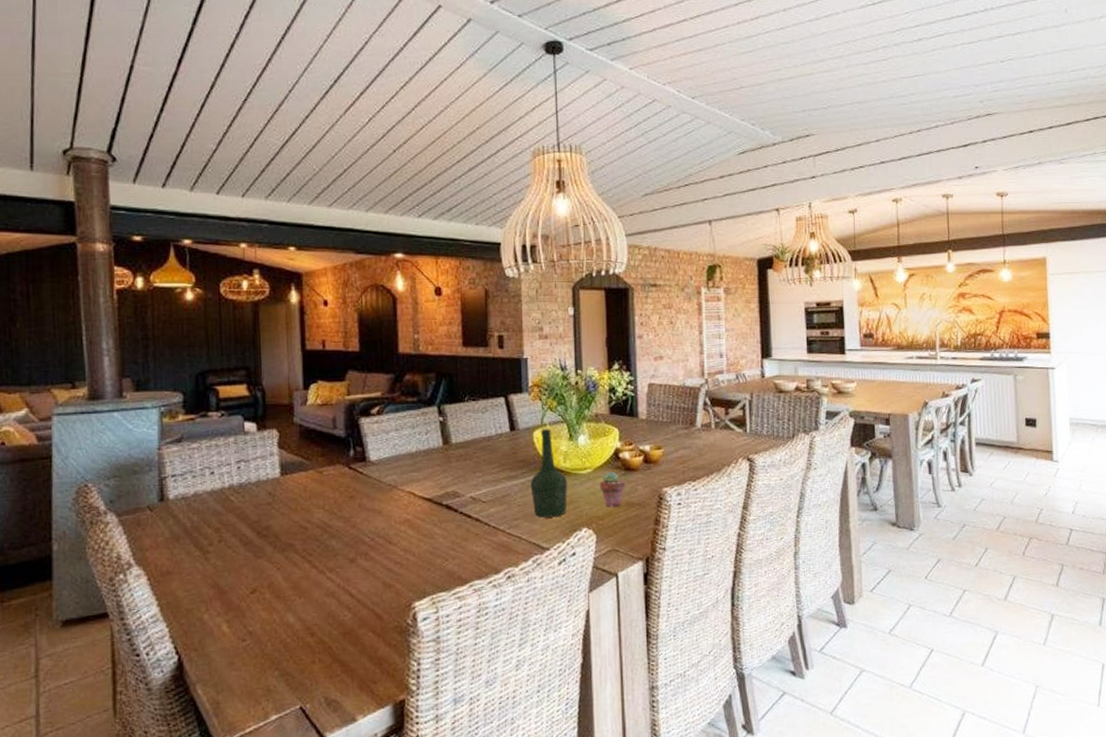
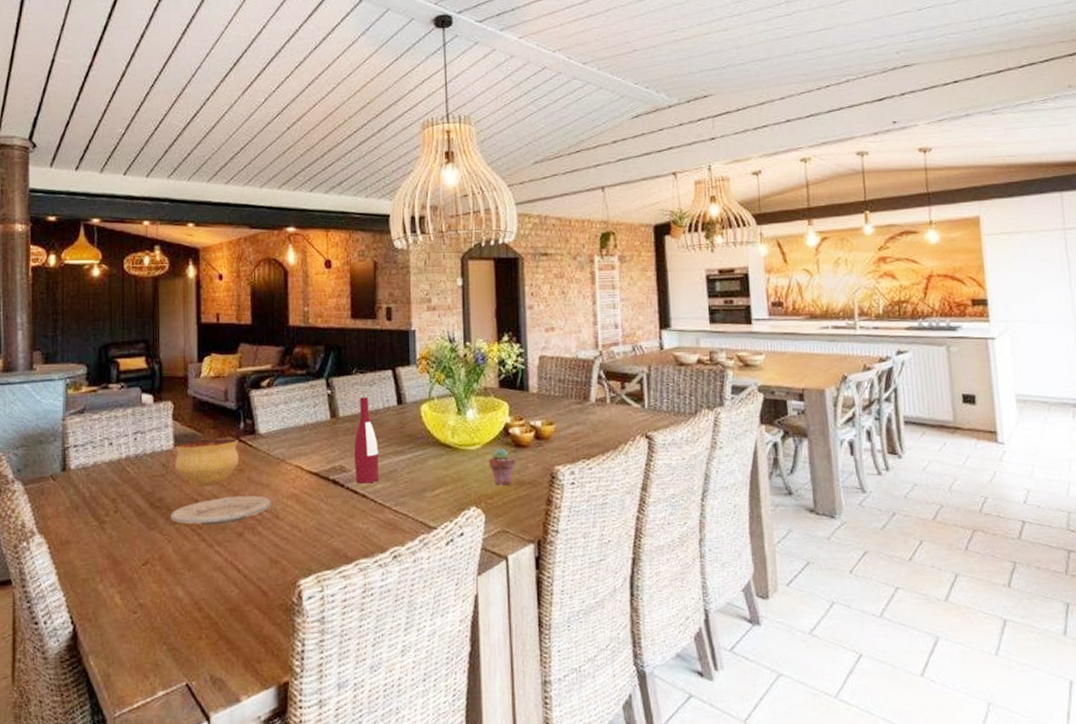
plate: none [279,522,384,553] -> present [170,495,271,526]
bowl: none [282,466,350,514] -> present [175,438,240,486]
wine bottle: none [466,424,493,508] -> present [353,397,379,484]
bottle: present [530,428,568,518] -> none [417,402,456,495]

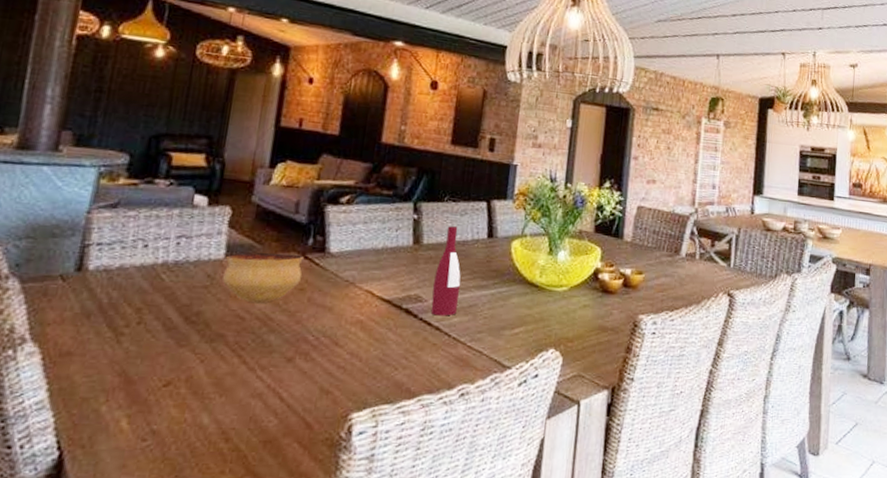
plate: present [170,495,271,526] -> none [207,317,332,348]
potted succulent: present [489,447,515,486] -> none [573,292,601,330]

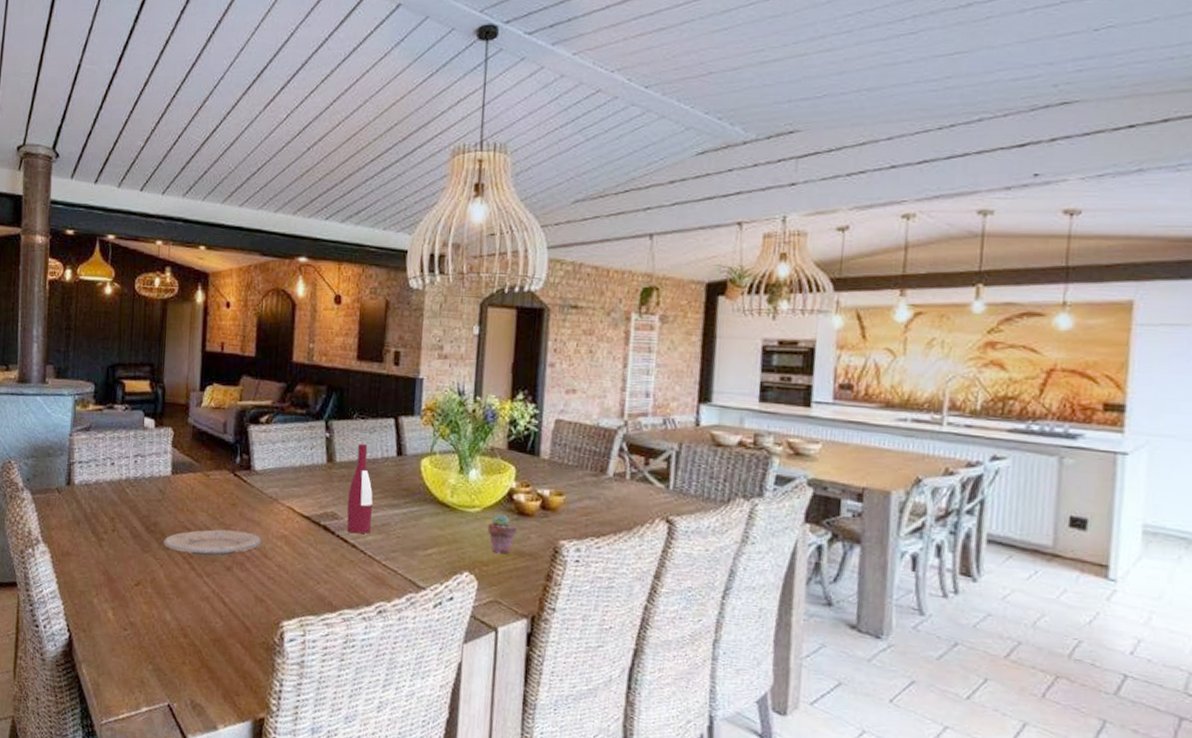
plate: none [207,317,332,348] -> present [164,529,261,557]
bowl: present [223,252,304,304] -> none [171,470,234,517]
potted succulent: none [573,292,601,330] -> present [487,513,517,554]

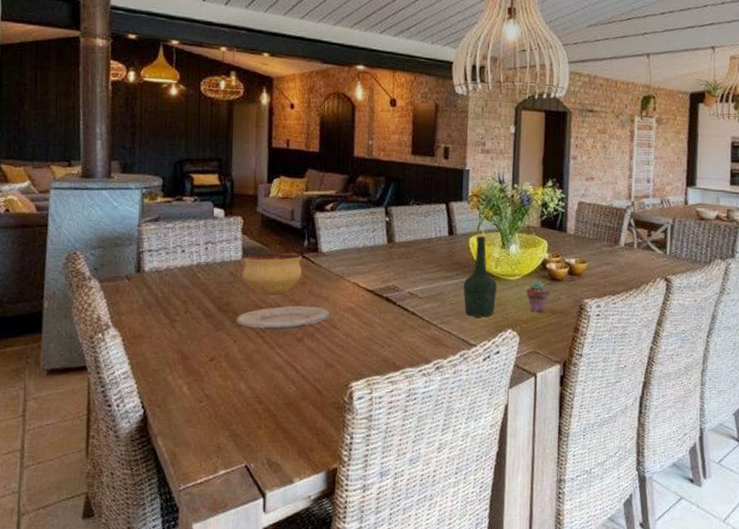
bowl: none [171,470,234,517] -> present [243,253,302,295]
wine bottle: present [346,444,373,534] -> none [406,226,429,303]
bottle: none [412,457,453,556] -> present [463,235,498,317]

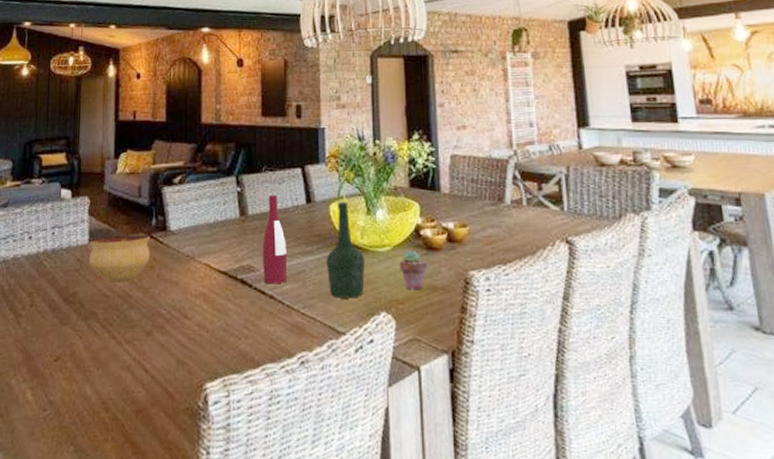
plate: present [237,305,329,331] -> none [83,293,180,323]
wine bottle: none [406,226,429,303] -> present [262,195,288,284]

